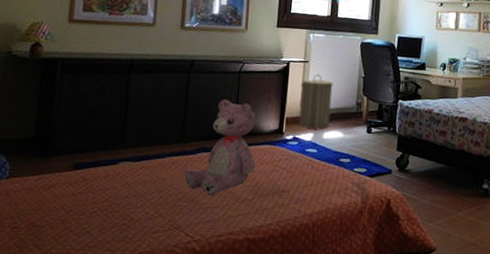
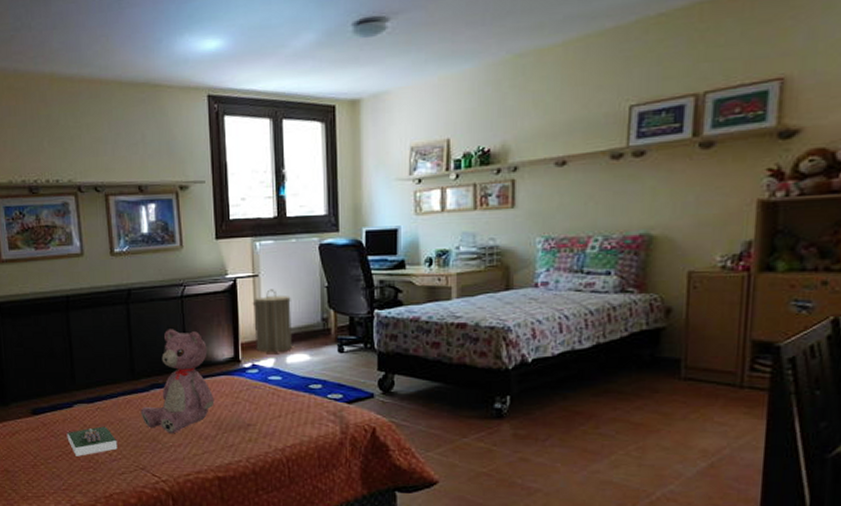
book: none [105,184,157,213] -> present [66,426,118,456]

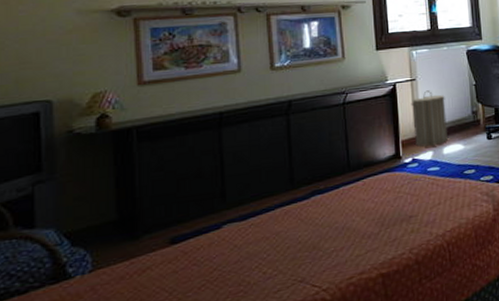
book: present [66,426,118,456] -> none [212,243,273,282]
teddy bear: present [140,329,215,434] -> none [299,134,377,239]

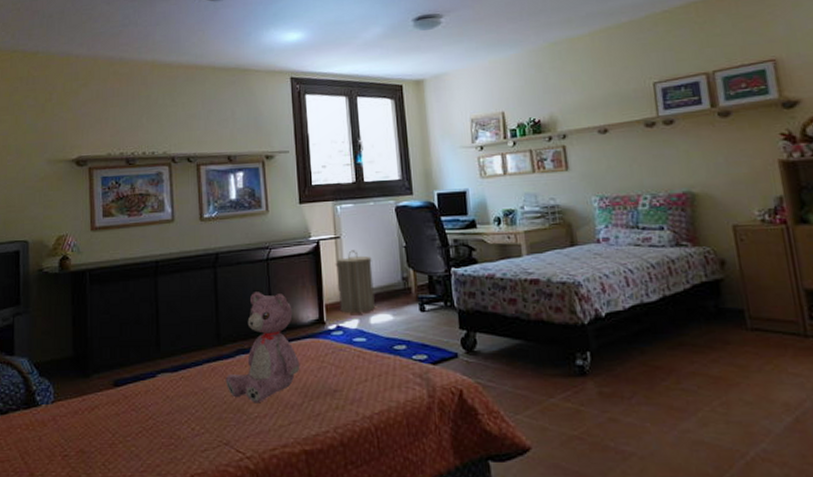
teddy bear: none [299,134,377,239] -> present [225,292,300,404]

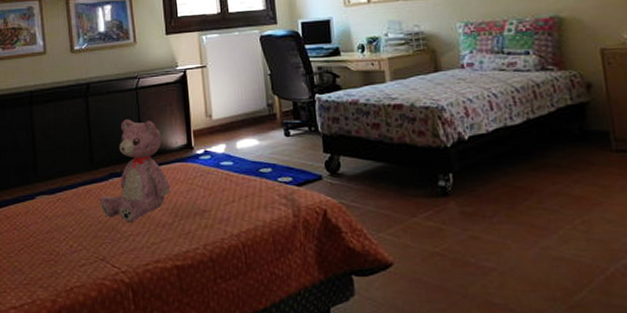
laundry hamper: present [335,250,375,313] -> none [202,78,241,138]

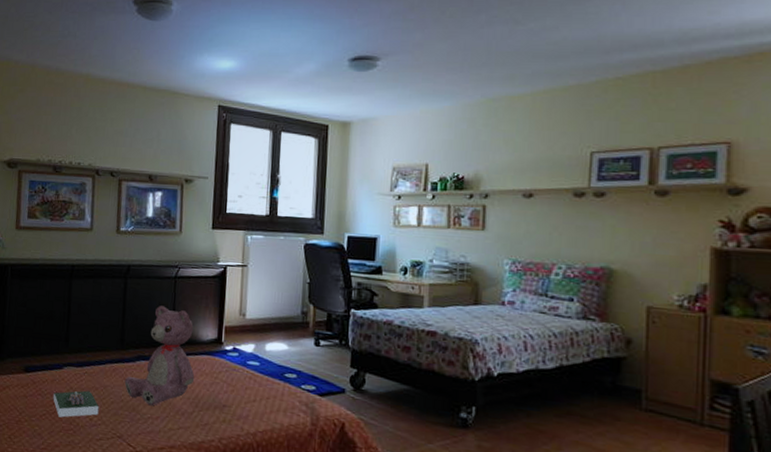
book: none [29,217,78,249] -> present [53,390,99,418]

